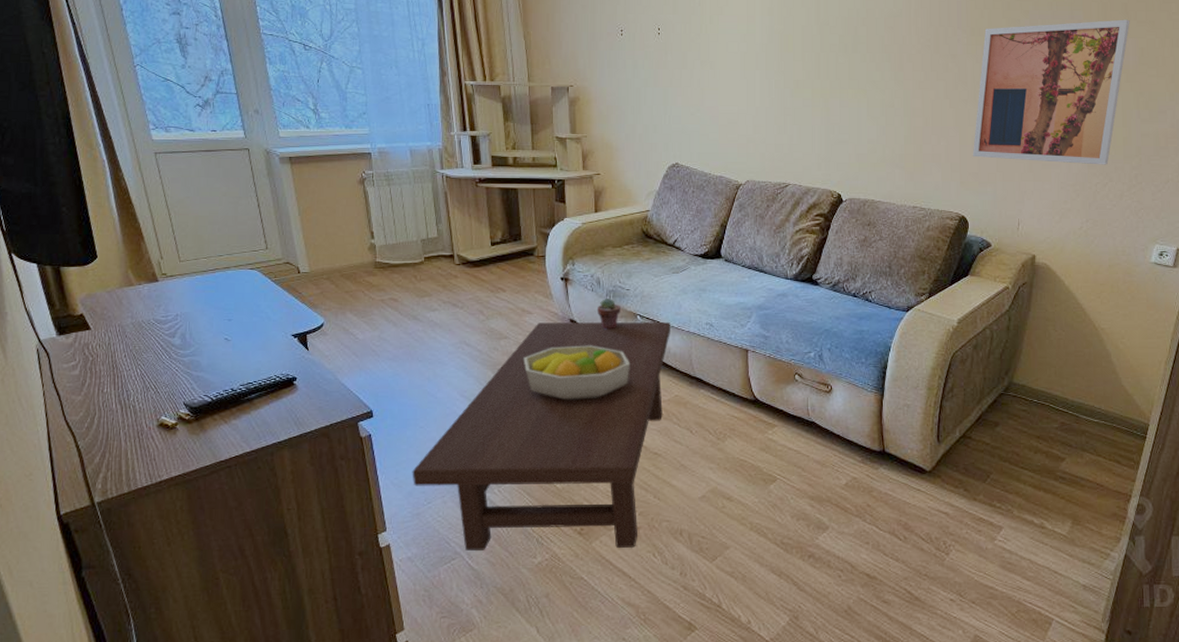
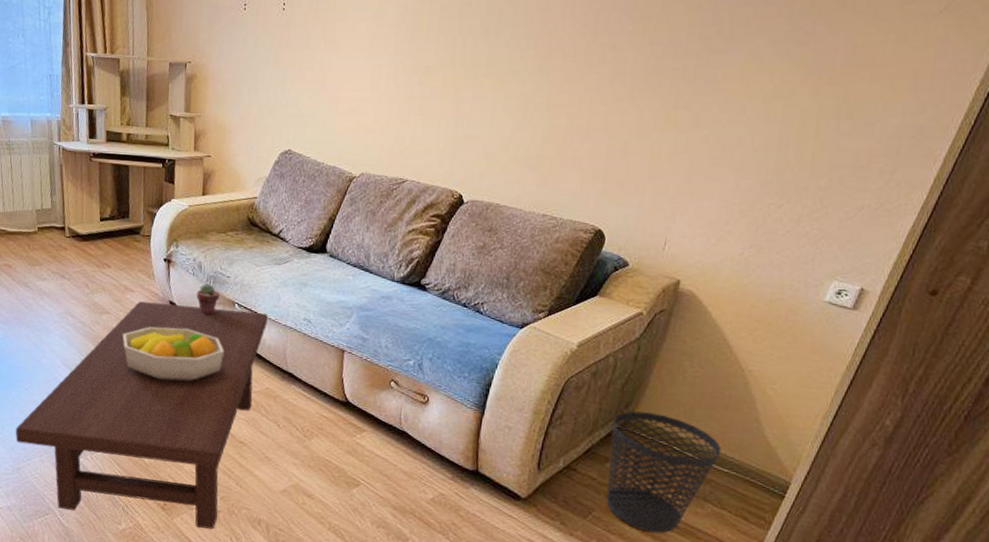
wall art: present [972,19,1130,165] -> none [620,8,846,183]
wastebasket: none [996,376,1090,486] -> present [606,411,722,533]

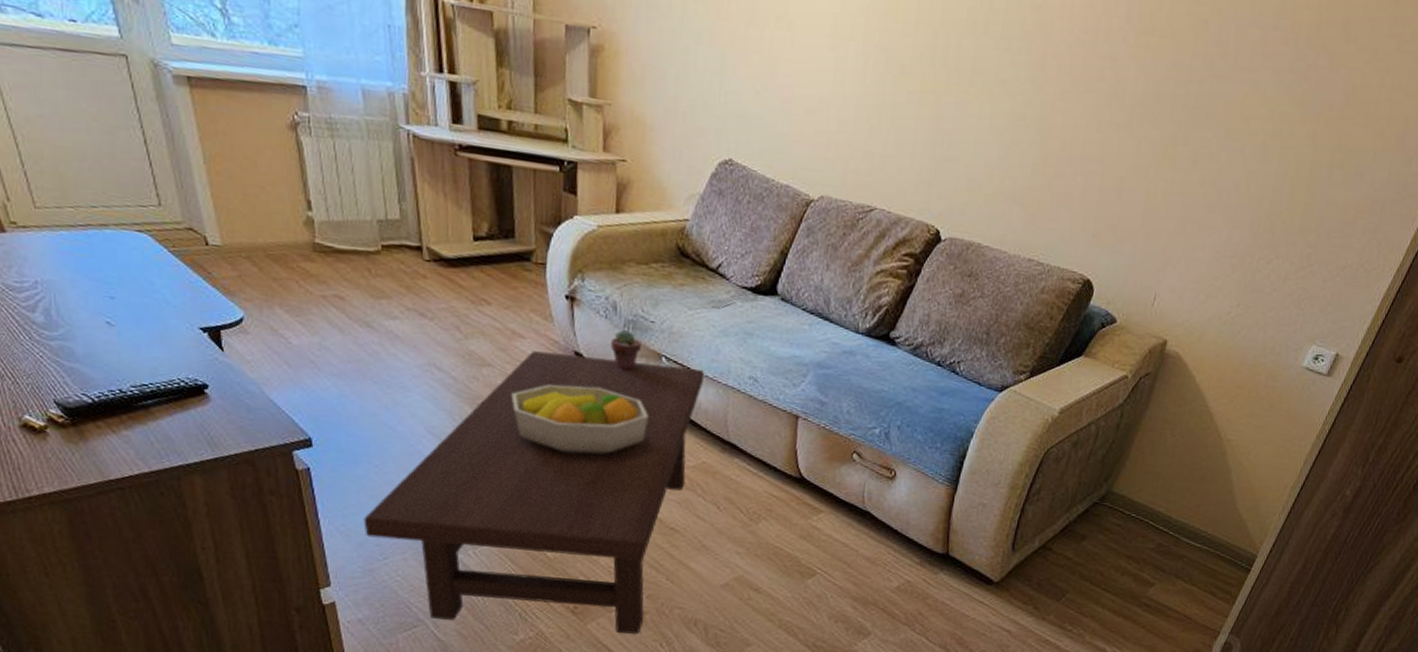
wastebasket: present [606,411,722,533] -> none [1080,484,1196,613]

